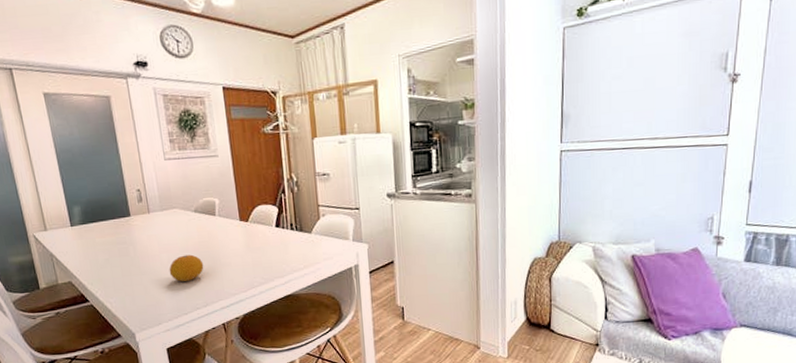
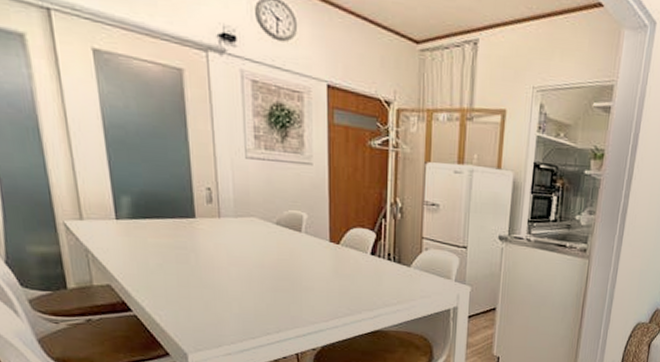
fruit: present [169,254,204,282] -> none [237,271,281,302]

